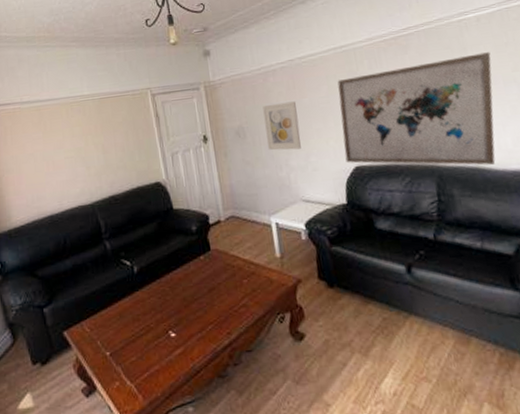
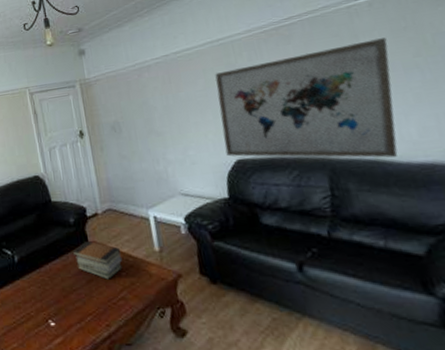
book stack: none [194,248,245,288] -> present [72,240,123,280]
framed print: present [262,101,301,151] -> none [138,95,179,144]

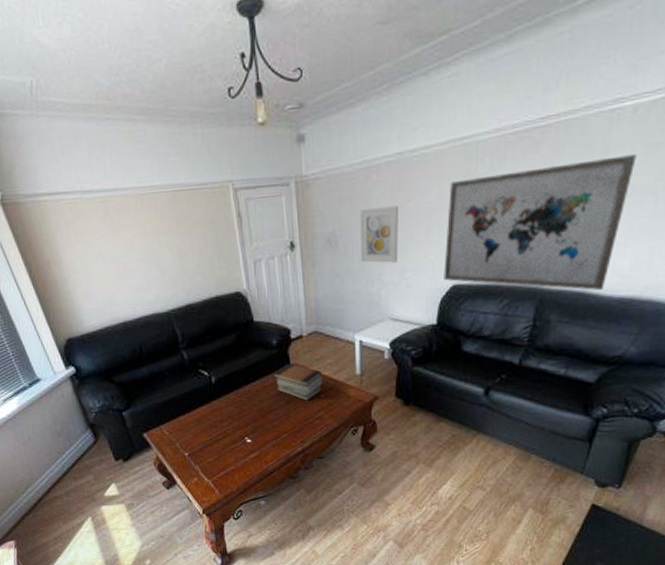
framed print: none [138,95,179,144] -> present [360,205,399,263]

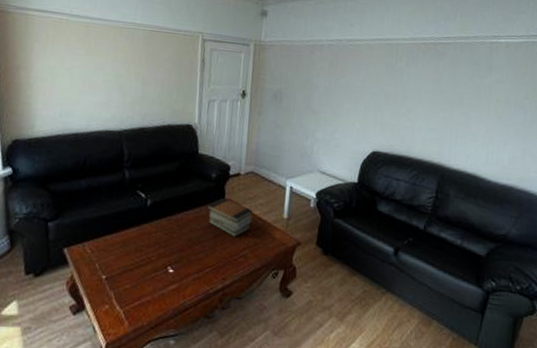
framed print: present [360,205,399,263] -> none [299,76,335,124]
wall art: present [444,154,637,291] -> none [366,69,510,177]

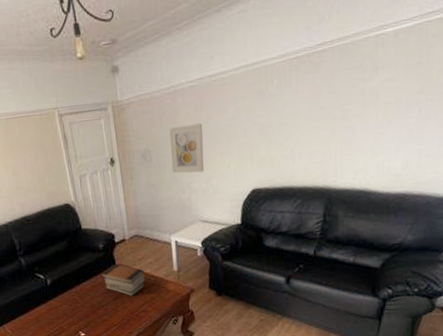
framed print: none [299,76,335,124] -> present [169,123,204,173]

